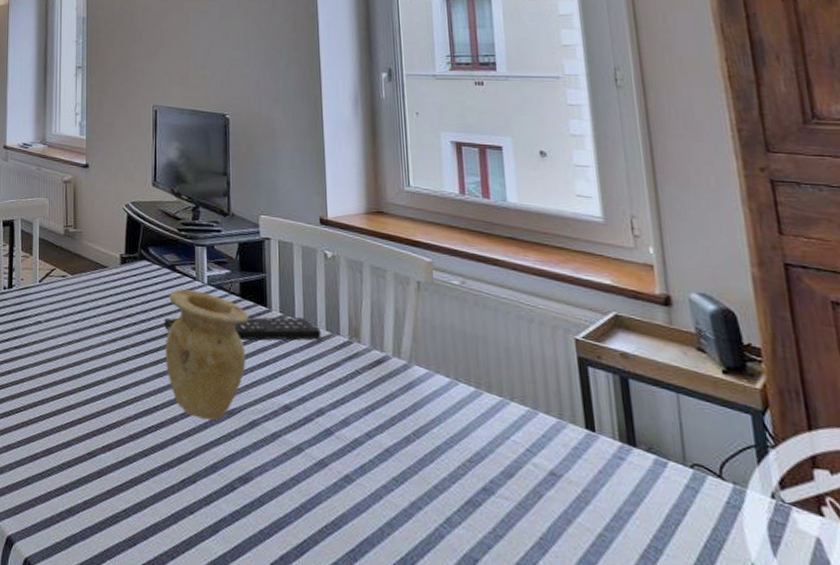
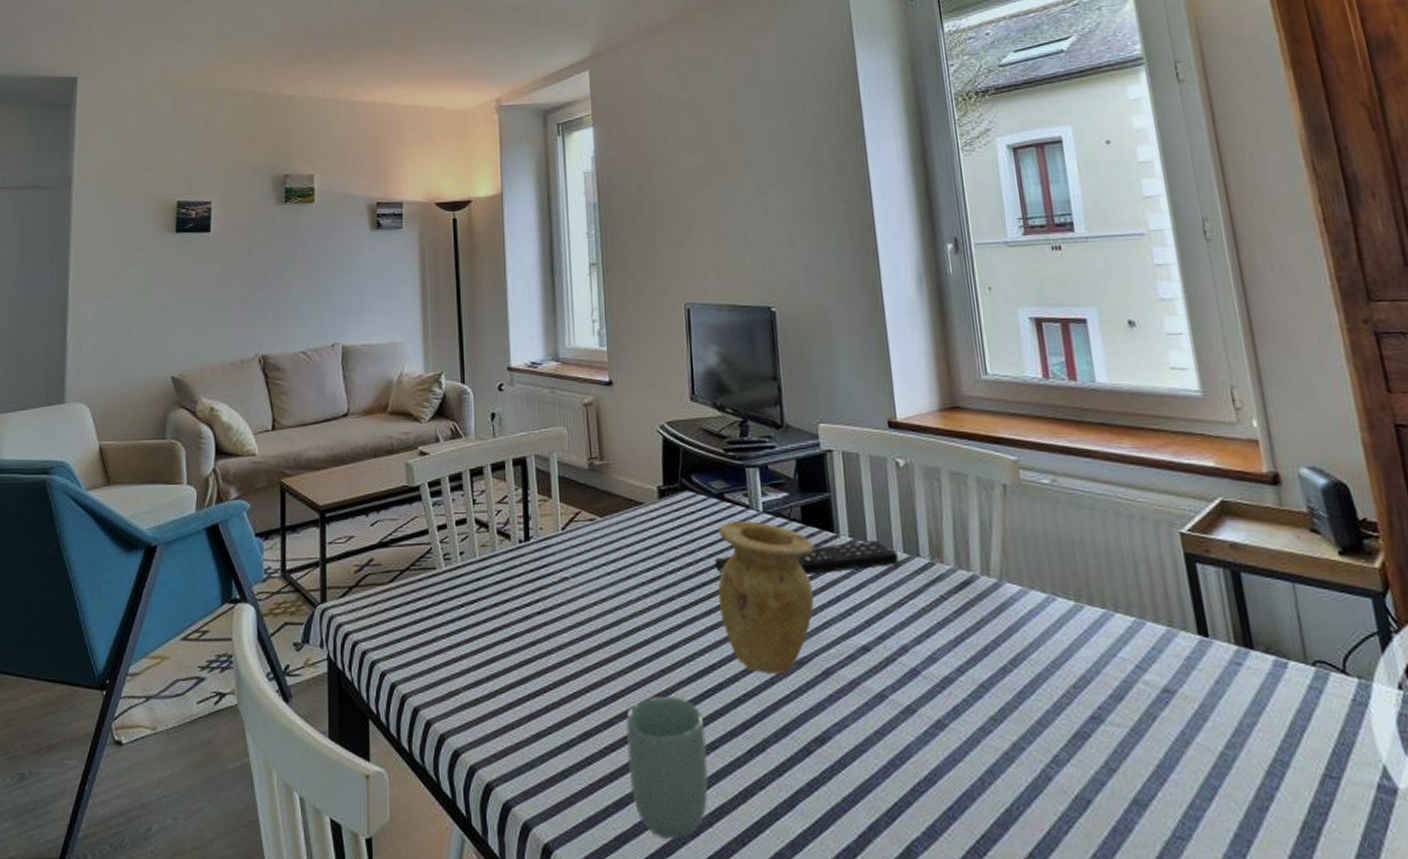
cup: none [81,427,147,546] -> present [626,697,708,840]

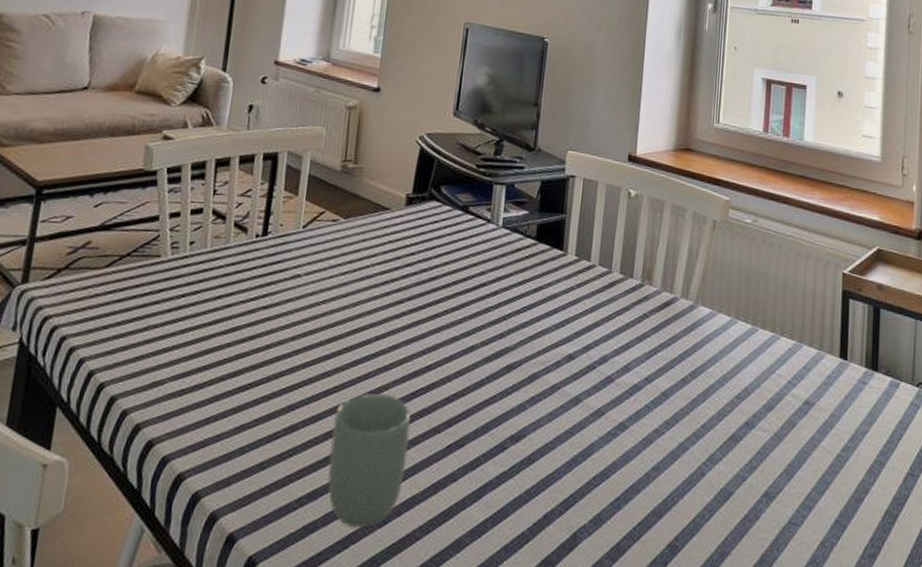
remote control: present [715,539,899,575] -> none [448,260,615,288]
vase: present [718,521,814,673] -> none [445,233,543,376]

